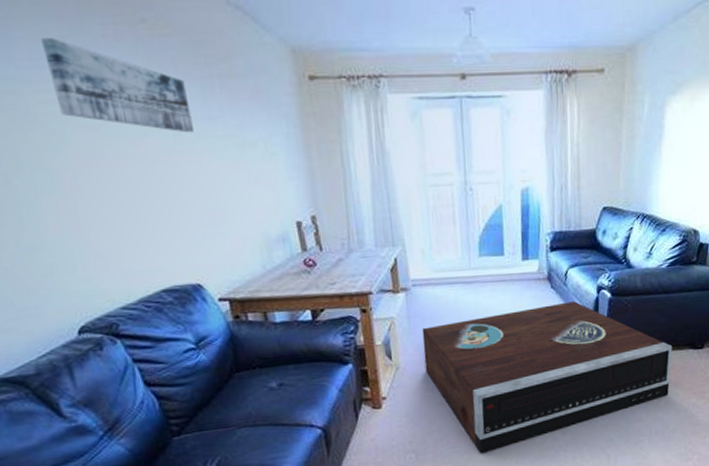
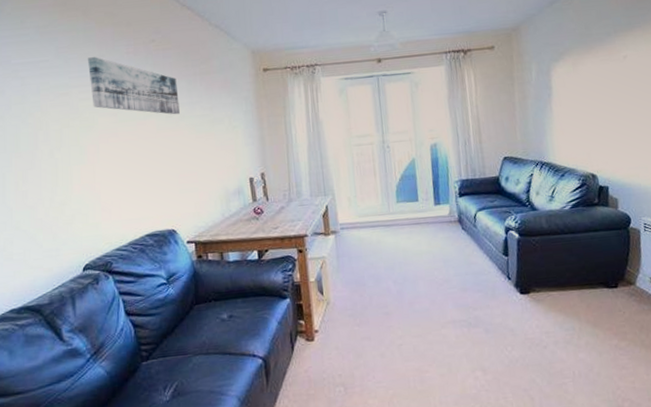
stereo: present [422,301,673,454] -> none [349,241,588,390]

